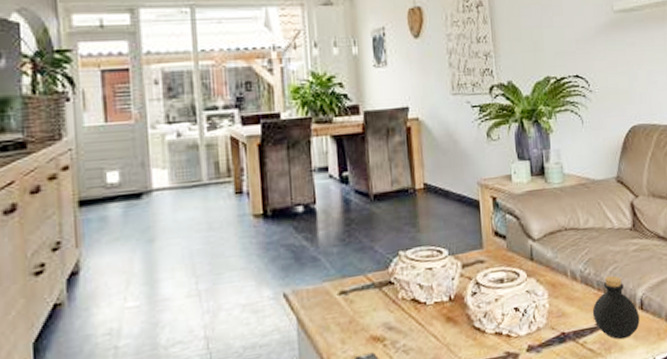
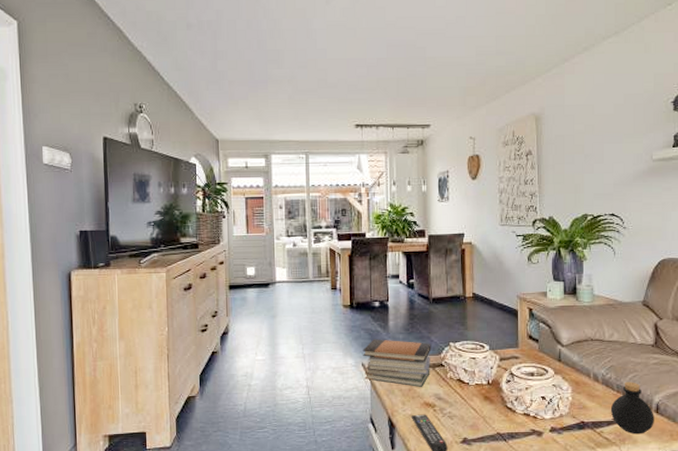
book stack: none [284,255,377,317] -> present [363,339,431,387]

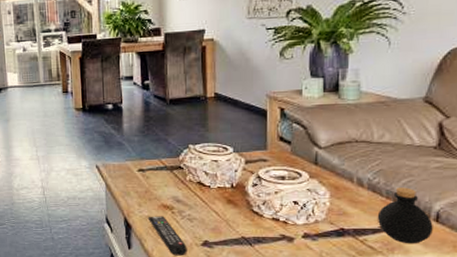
book stack: present [363,339,431,387] -> none [96,141,169,189]

